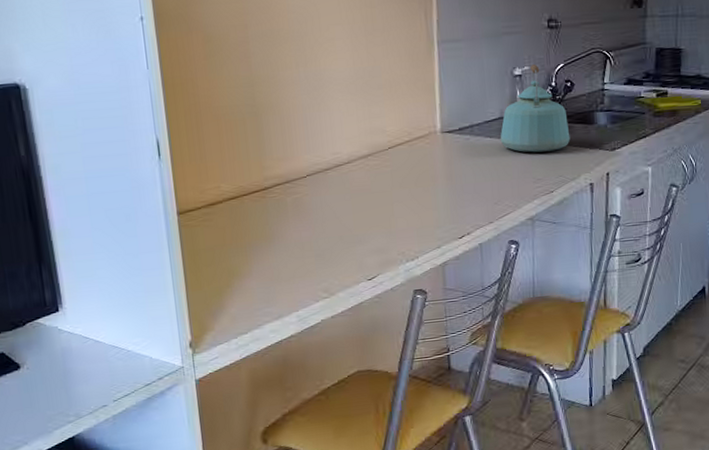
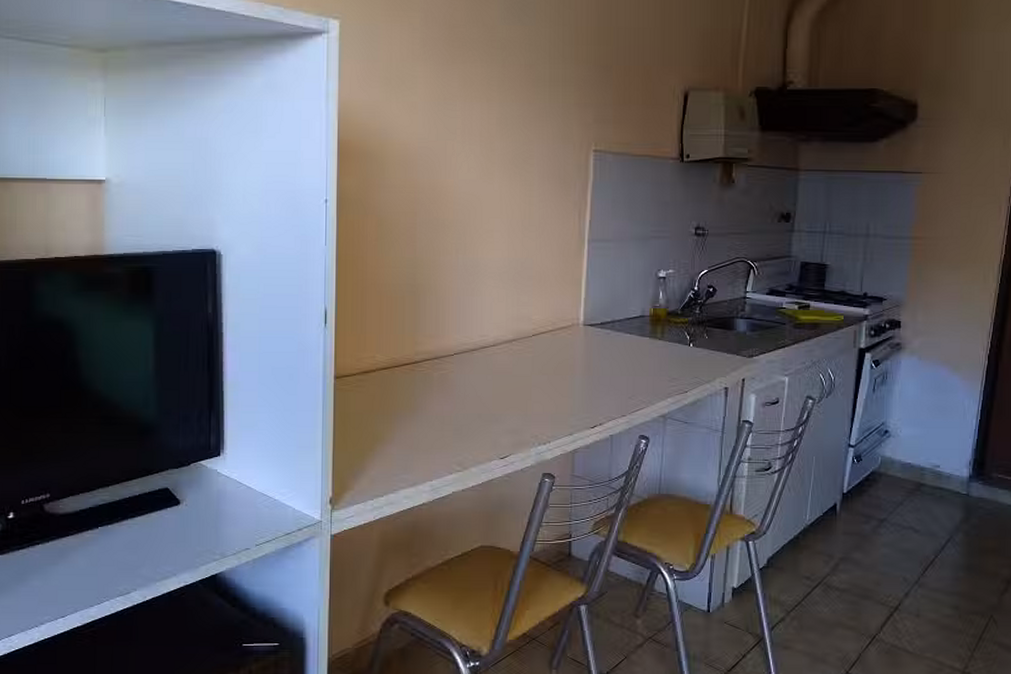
kettle: present [500,64,571,153] -> none [639,268,709,353]

